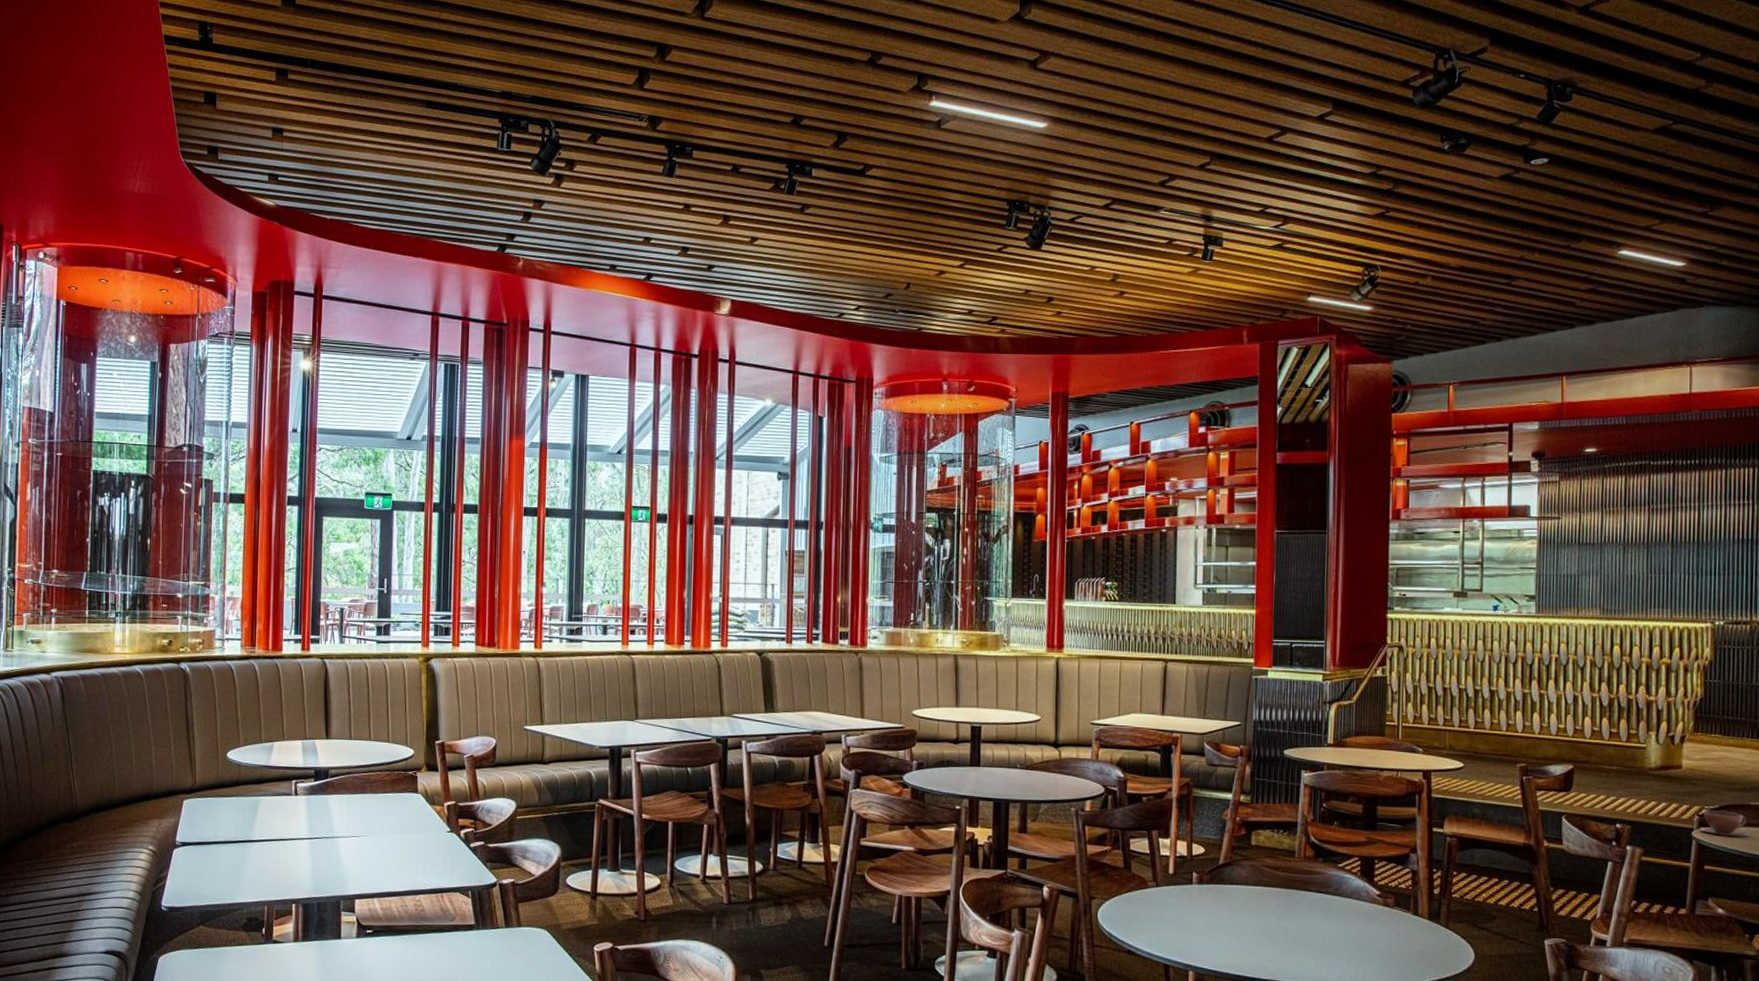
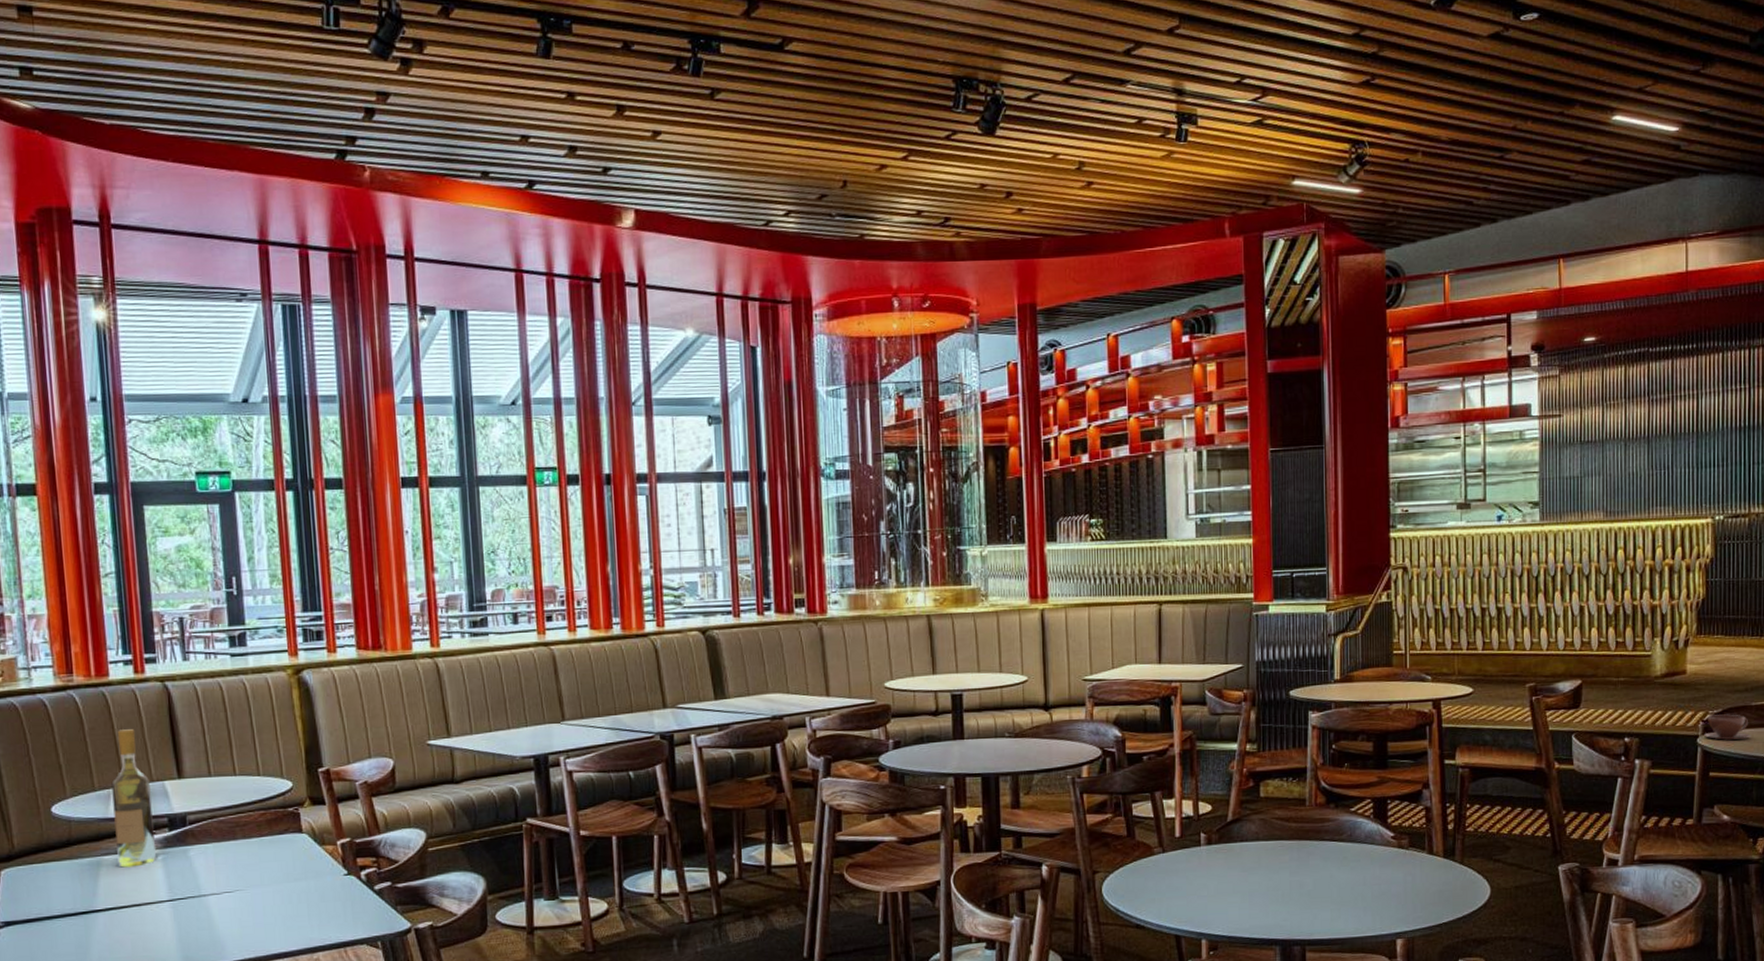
bottle: none [273,695,304,808] -> present [111,729,156,868]

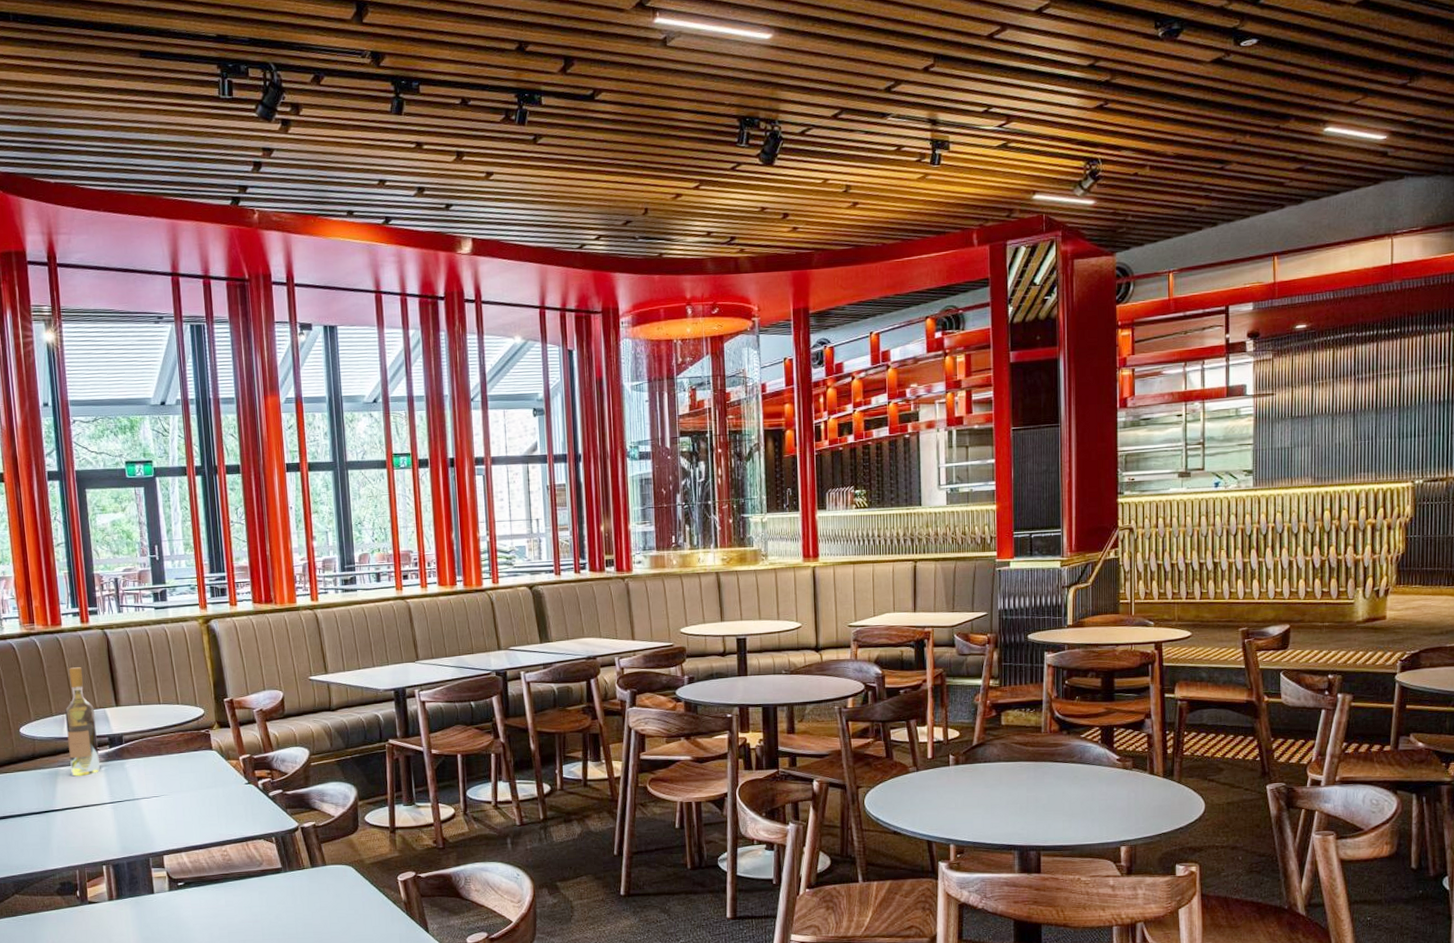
teacup: present [1704,714,1751,740] -> none [1402,654,1446,677]

